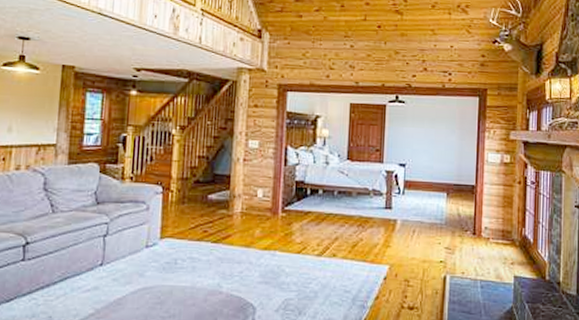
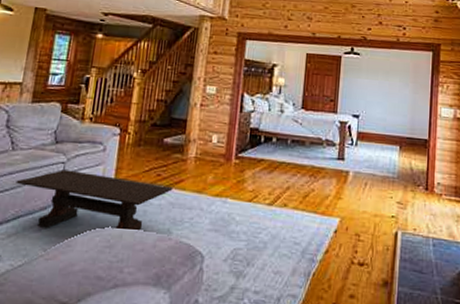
coffee table: none [59,230,221,288] -> present [15,169,173,233]

